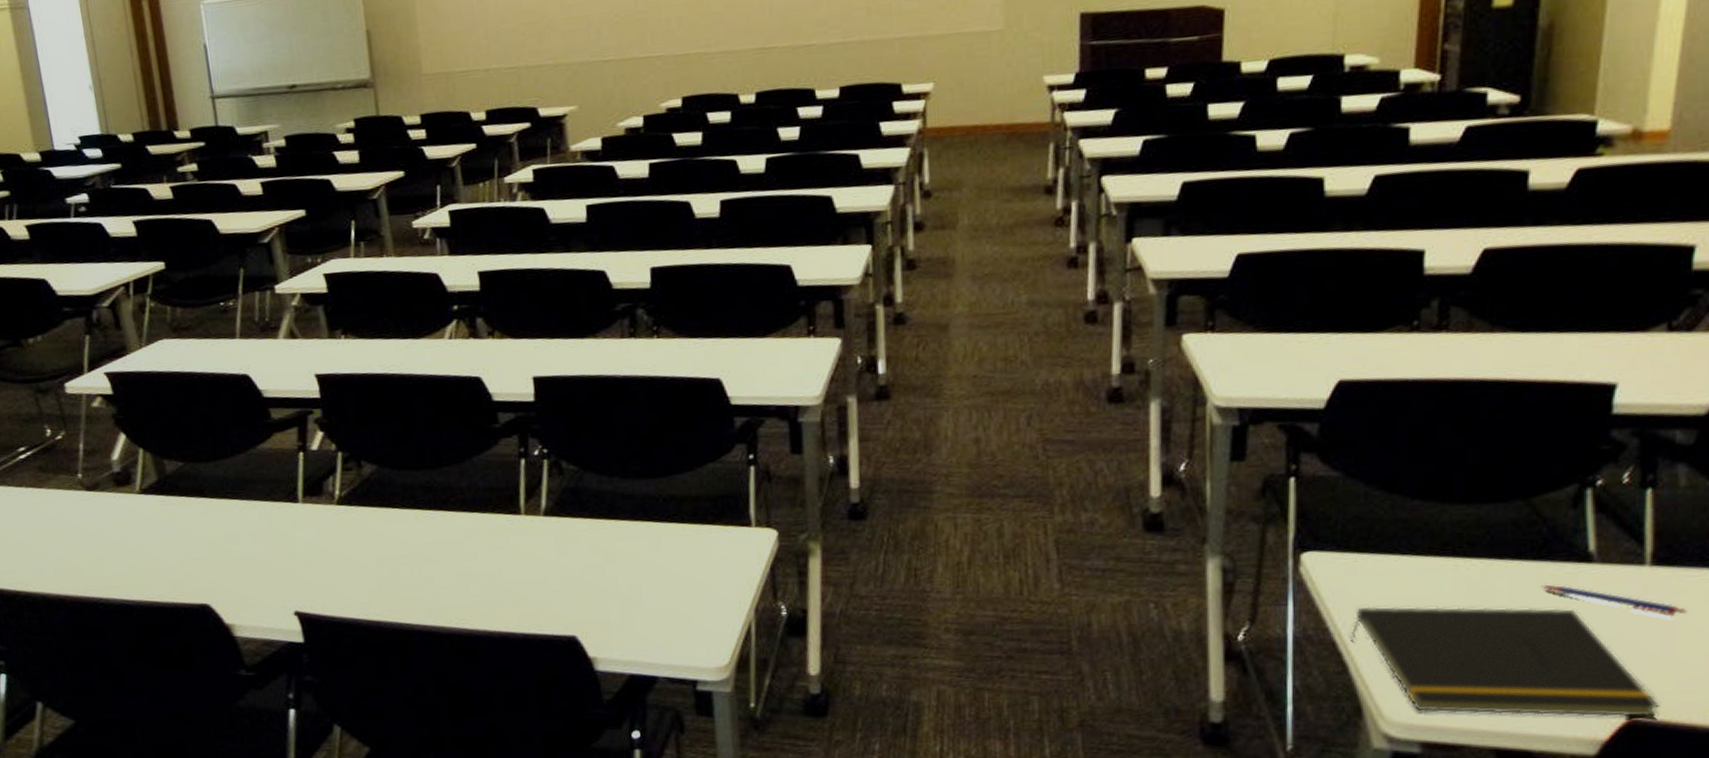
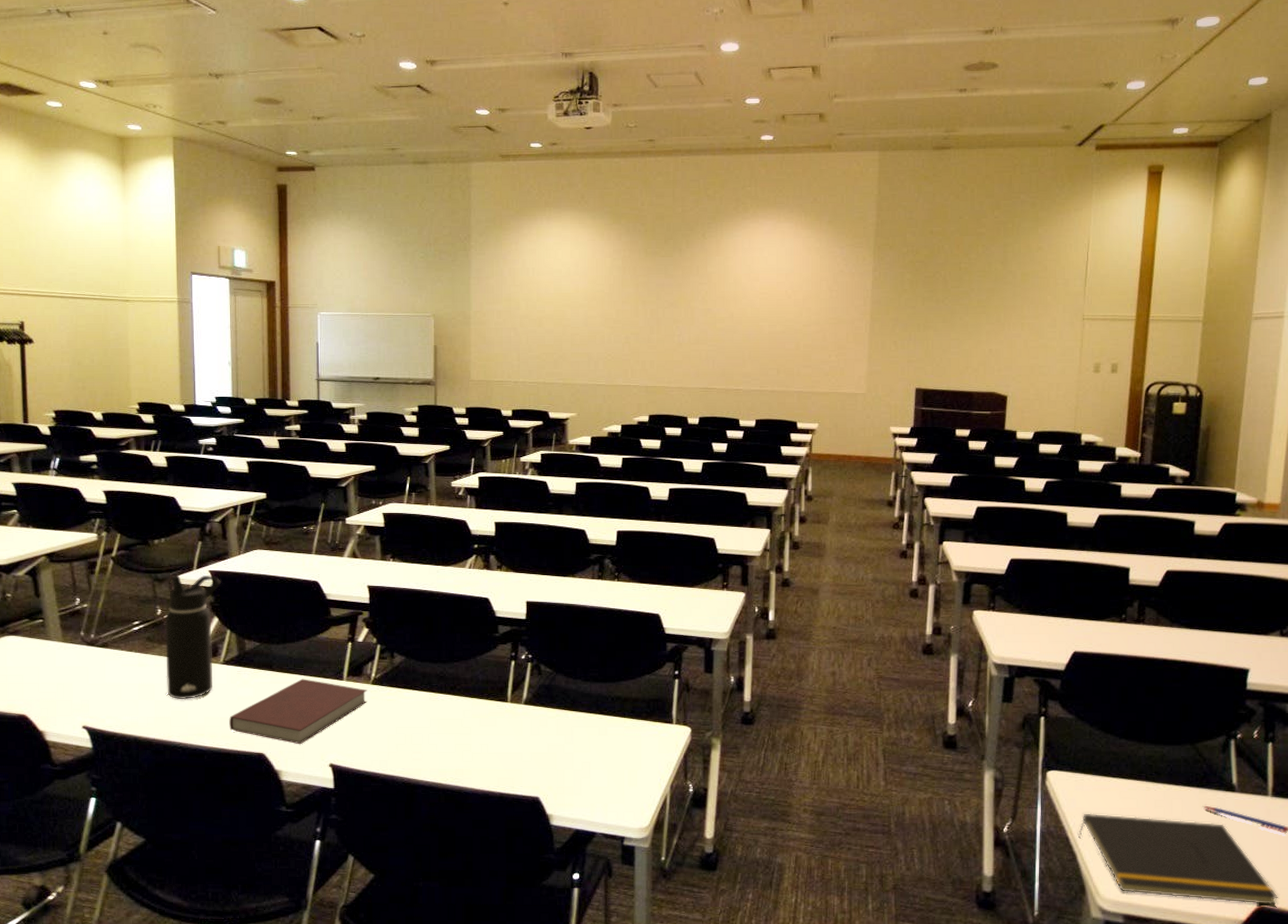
water bottle: none [56,378,131,544] -> present [164,574,221,700]
notebook: none [157,504,334,590] -> present [229,679,367,745]

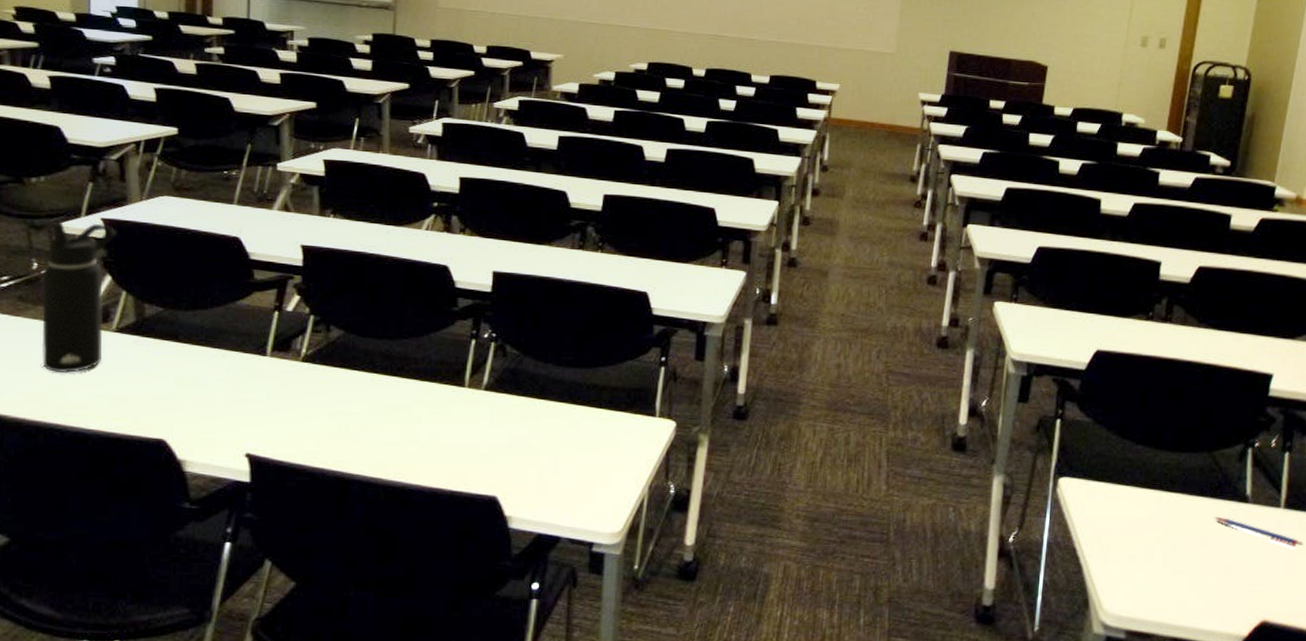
notebook: present [229,679,367,745] -> none [121,352,296,430]
notepad: present [1078,813,1278,906] -> none [1086,523,1281,621]

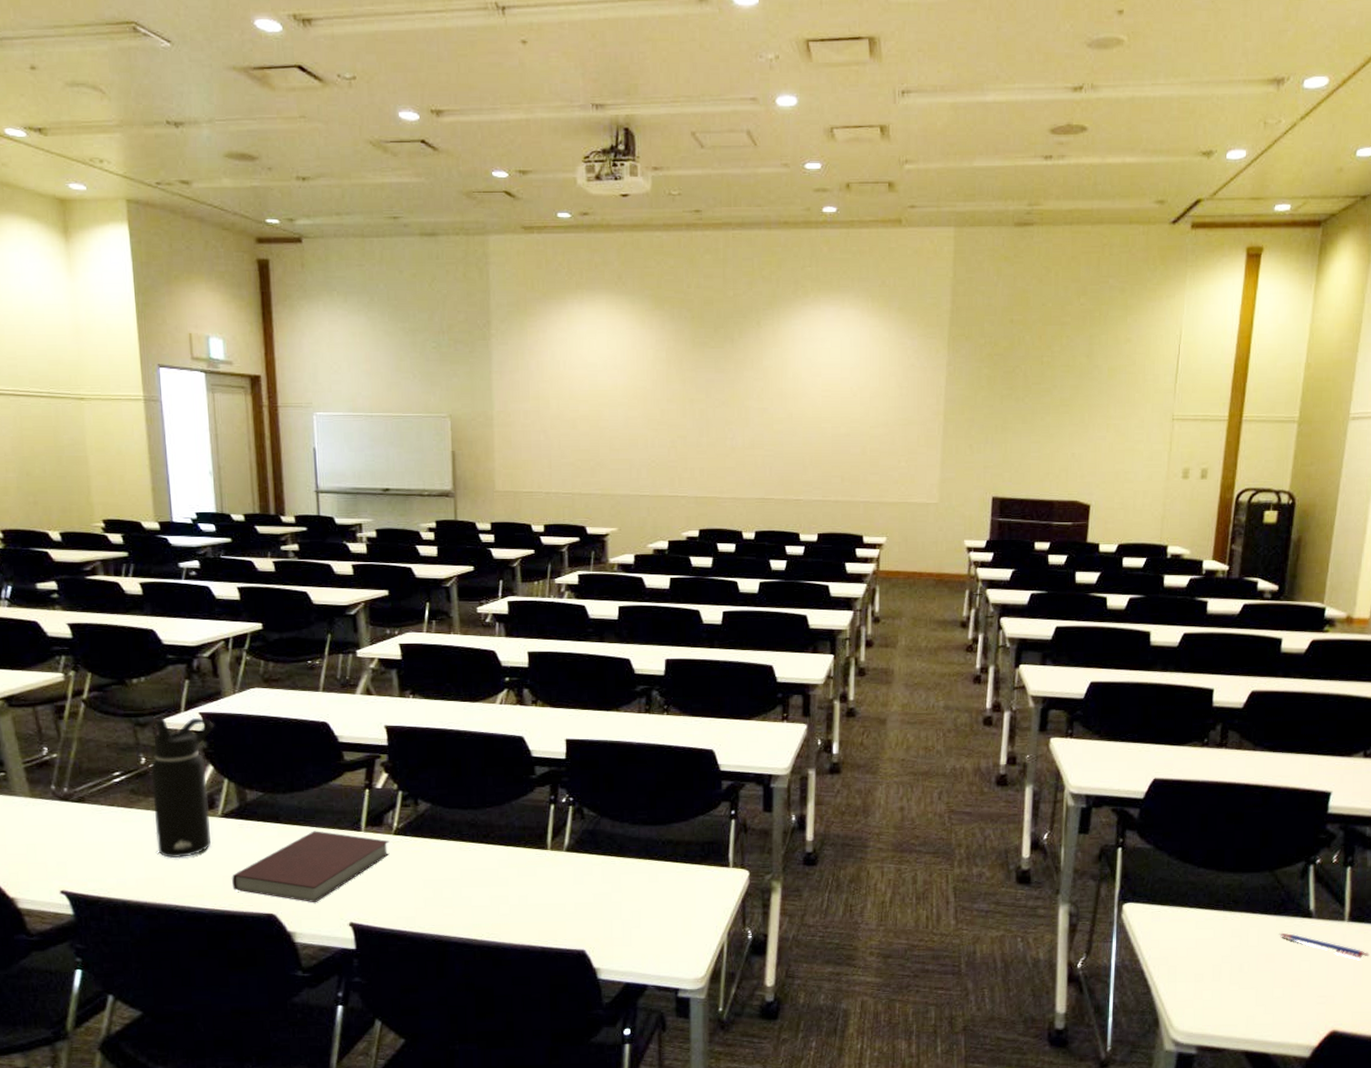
notebook: none [121,352,296,430] -> present [232,831,390,903]

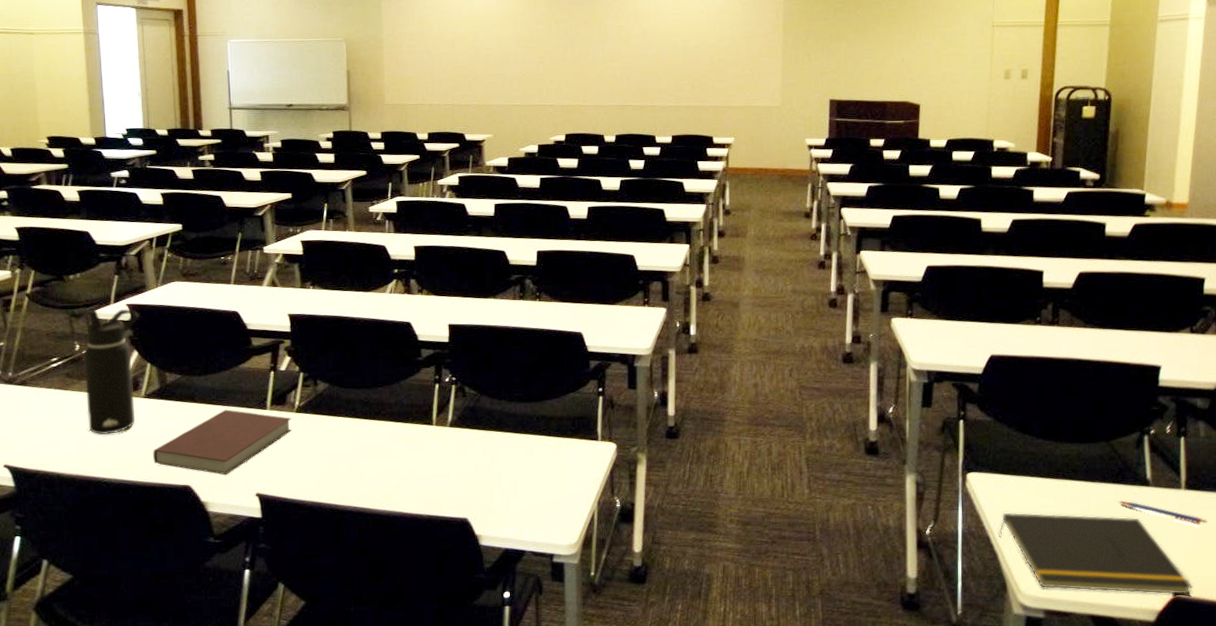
notepad: none [1153,945,1350,1030] -> present [999,512,1192,595]

